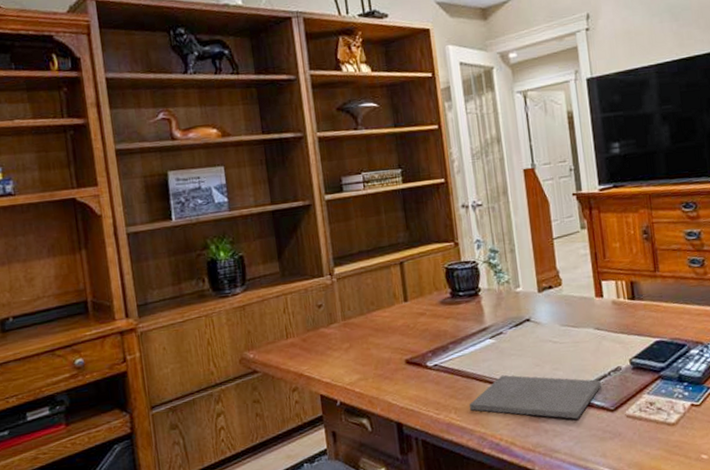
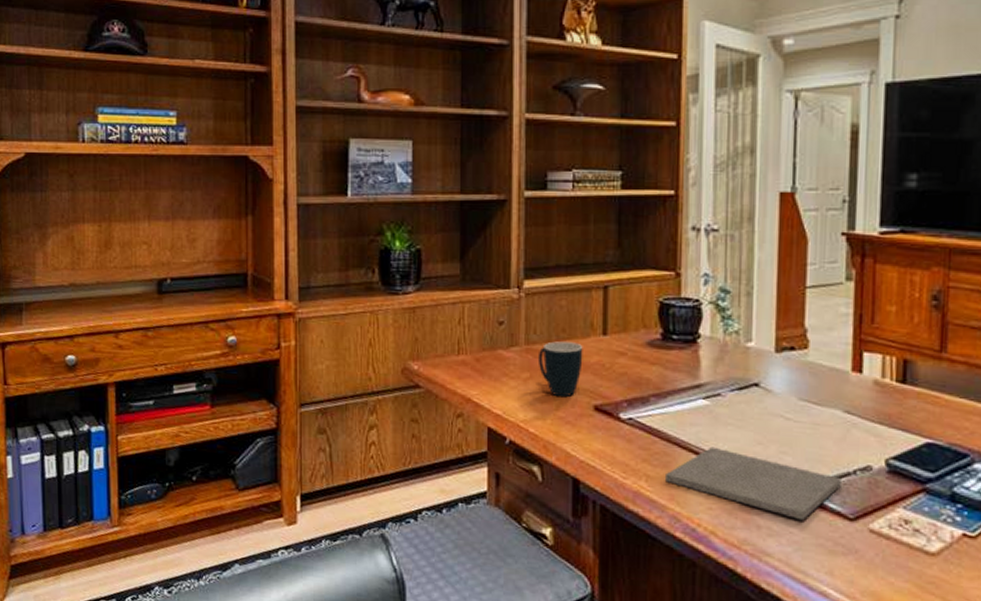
mug: none [354,311,392,359] -> present [537,341,583,398]

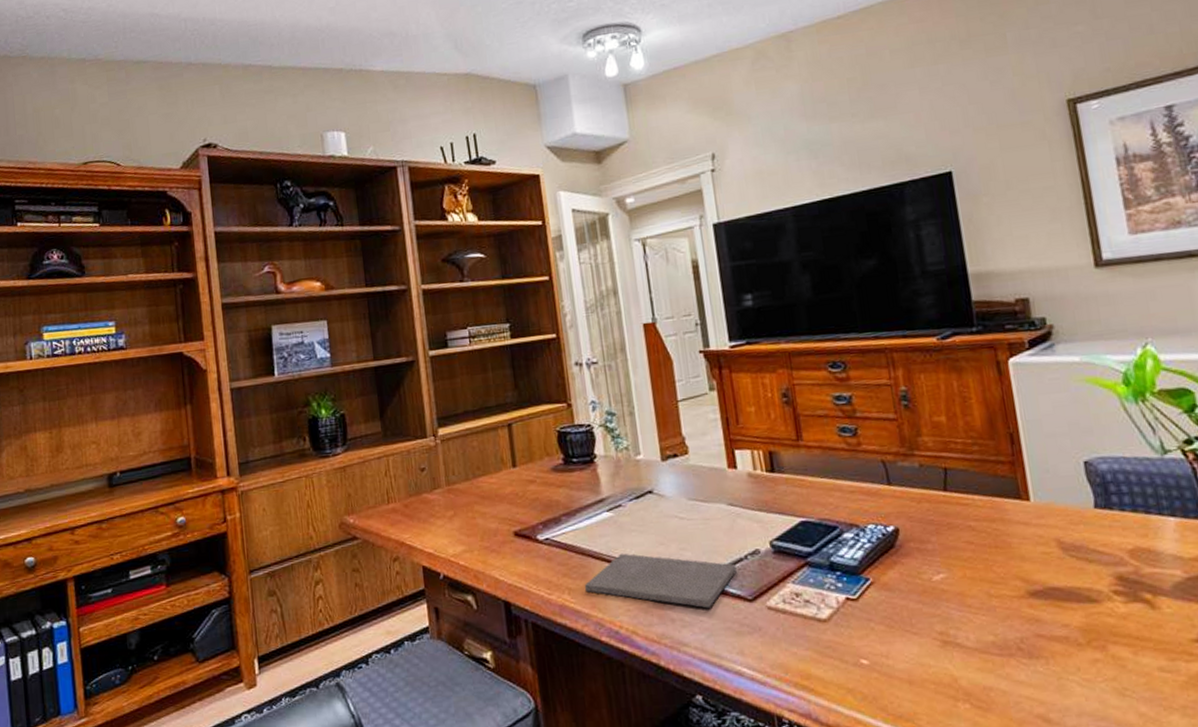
mug: present [537,341,583,398] -> none [458,477,499,529]

